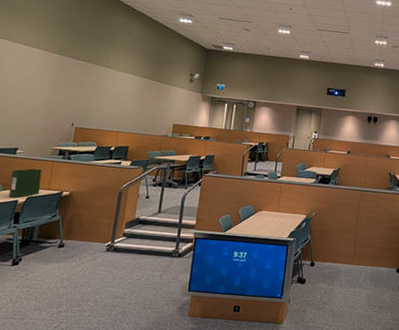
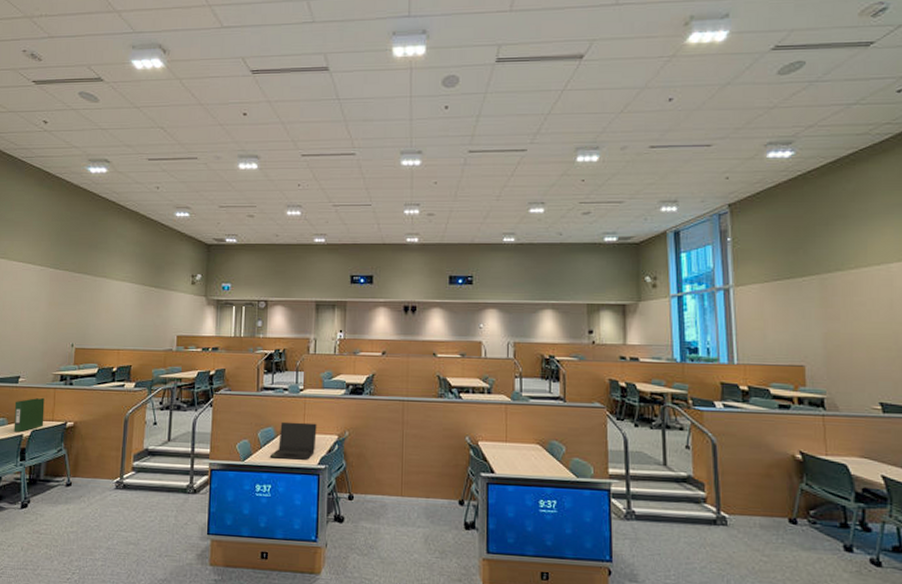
laptop: none [247,201,290,234] -> present [269,421,317,460]

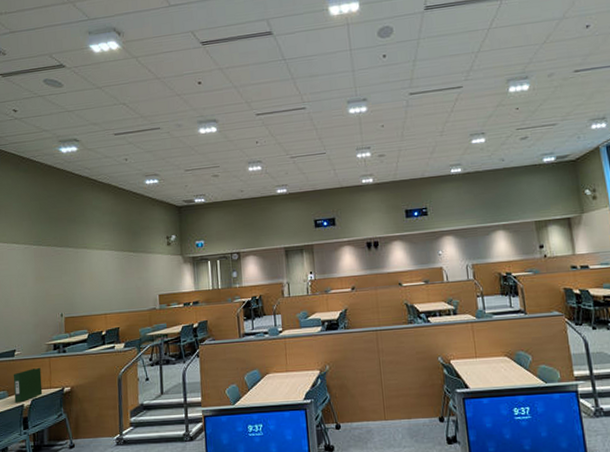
laptop: present [269,421,317,460] -> none [257,361,300,399]

